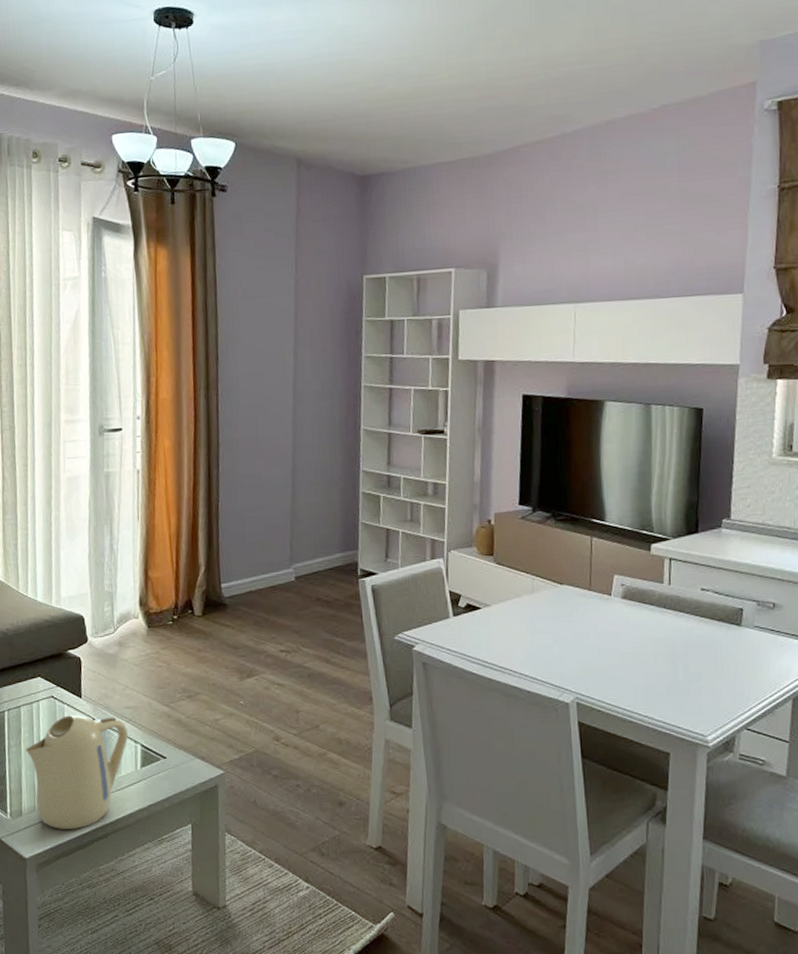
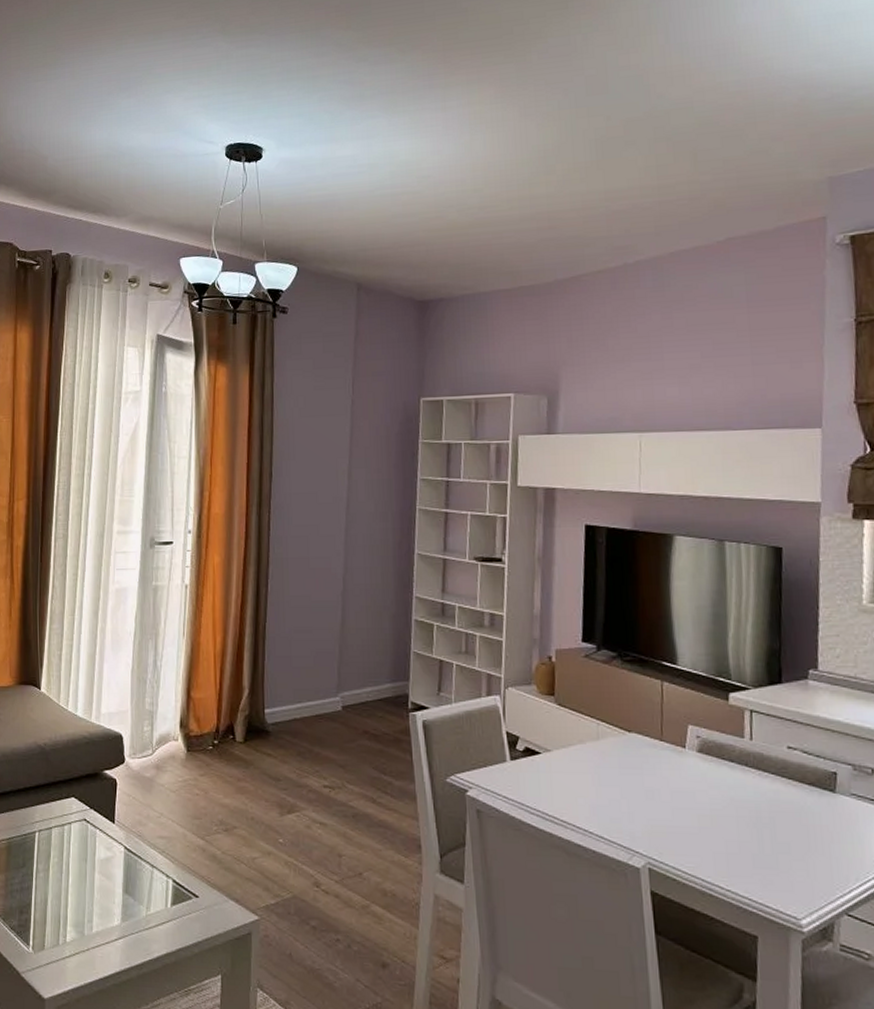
kettle: present [26,714,128,829] -> none [54,840,160,970]

